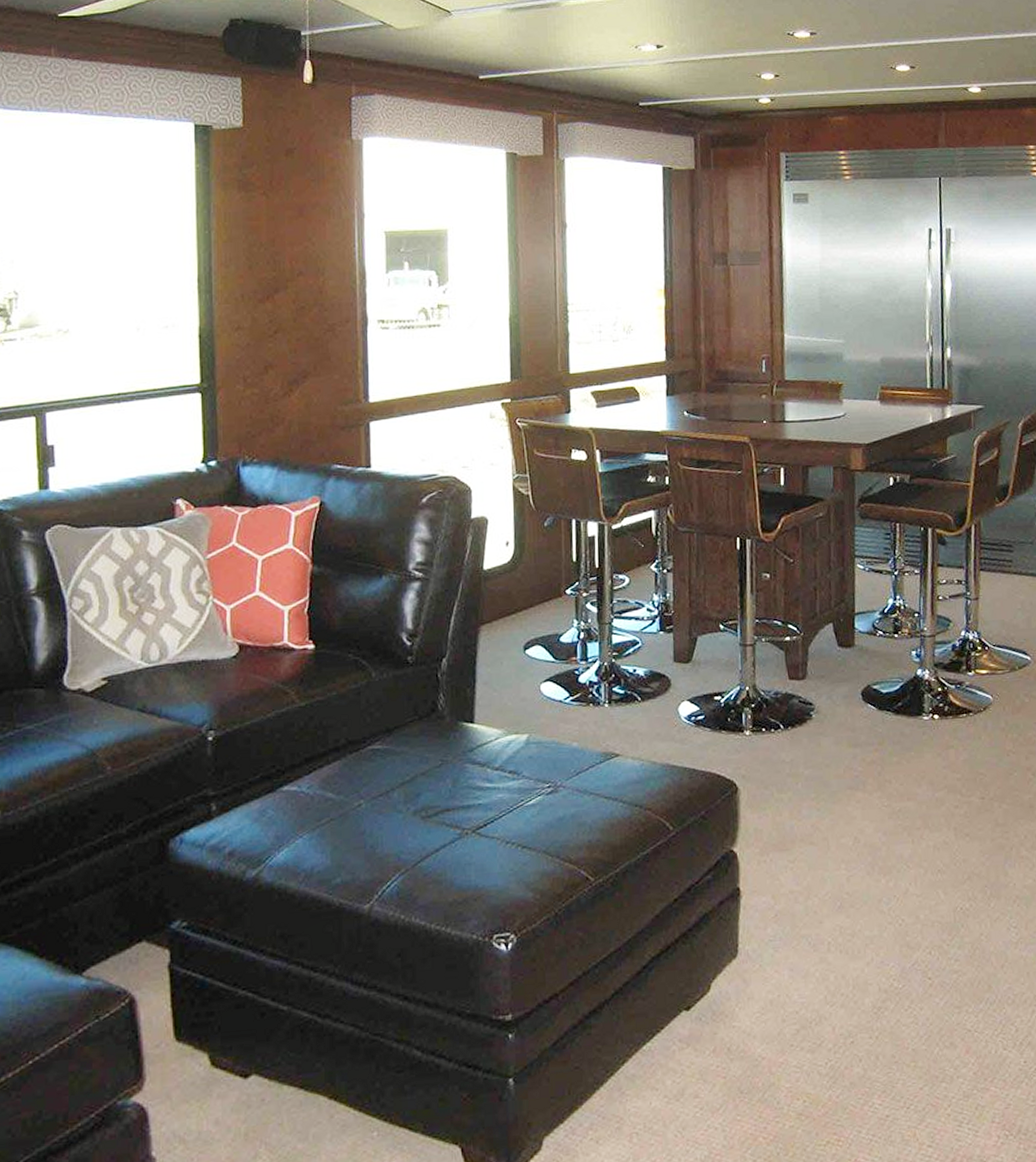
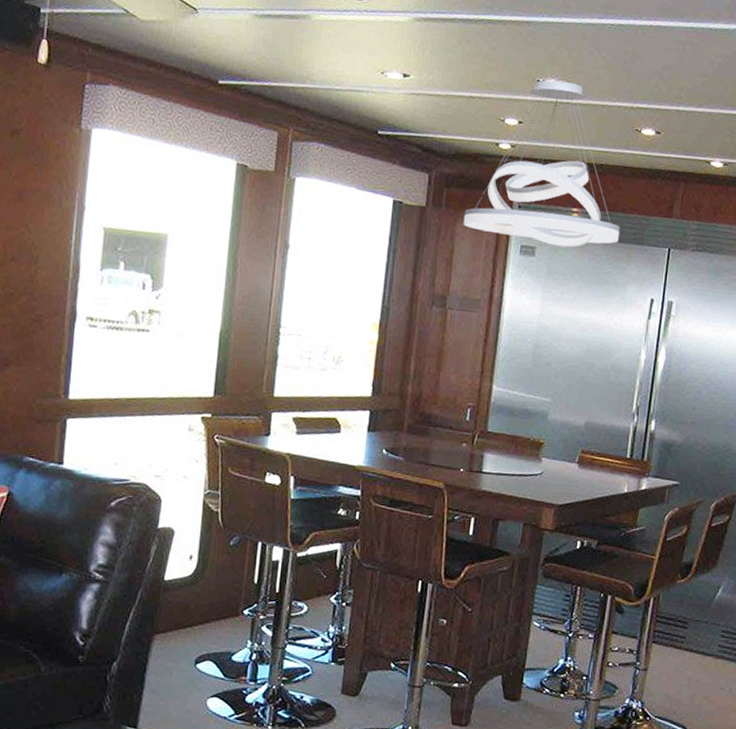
pendant light: none [733,31,889,190] -> present [463,80,621,248]

